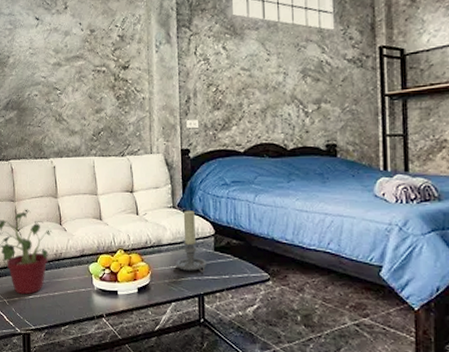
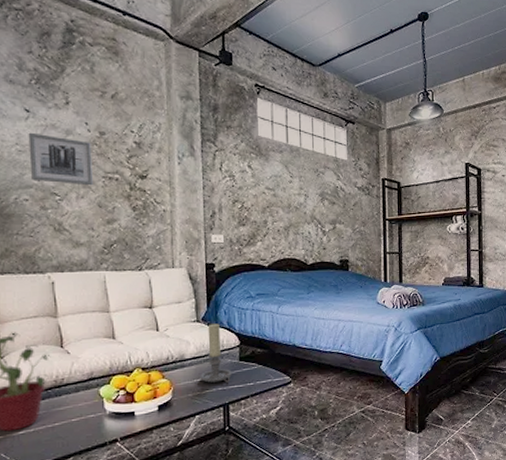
wall art: none [38,37,85,80] -> present [28,132,93,186]

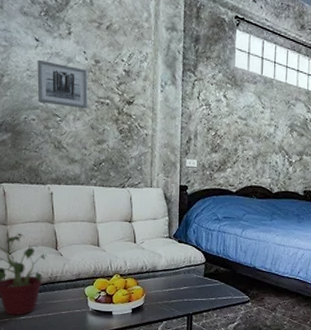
candle holder: present [200,323,232,383] -> none [169,241,197,295]

